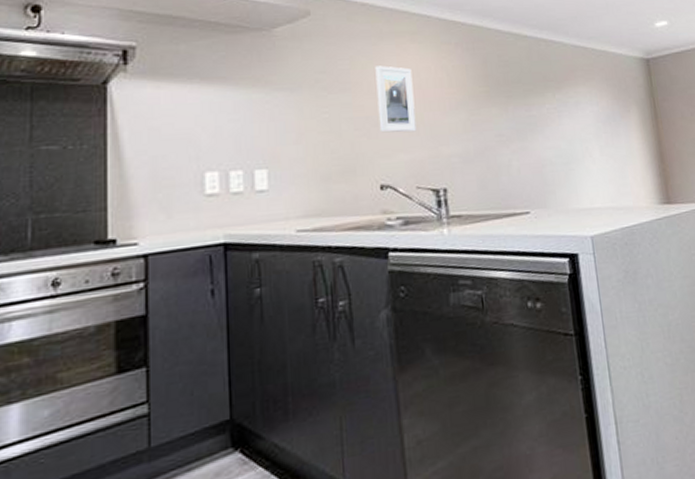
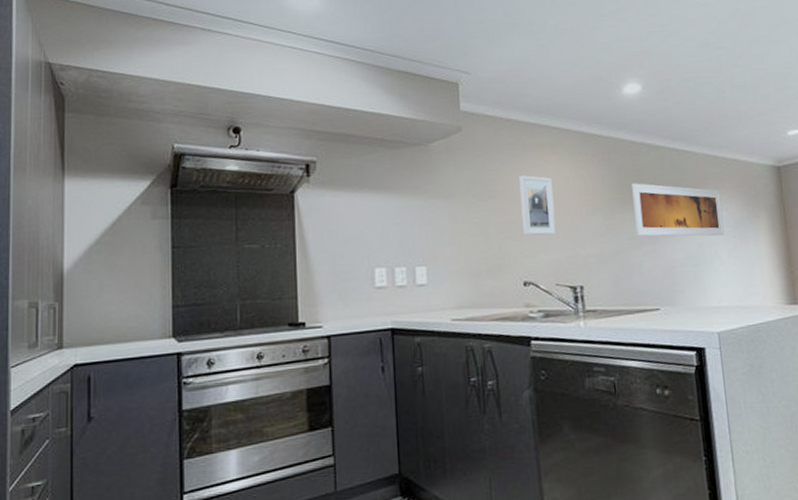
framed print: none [498,75,595,134] -> present [632,183,725,237]

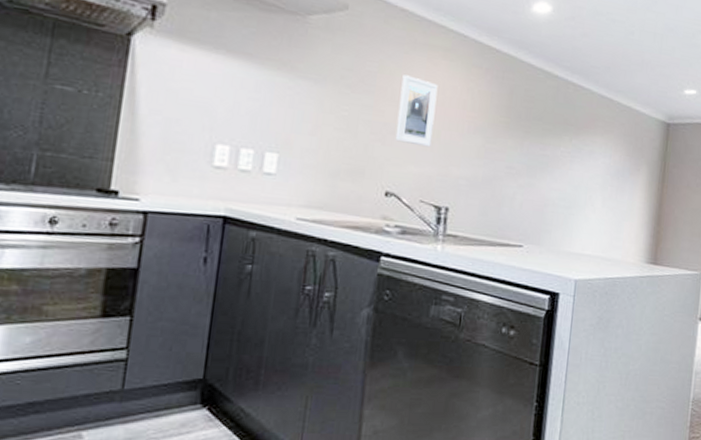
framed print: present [632,183,725,237] -> none [515,109,607,183]

